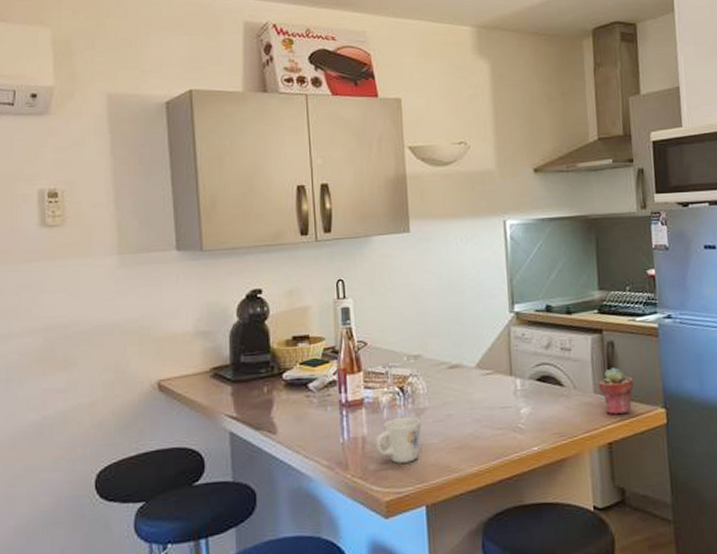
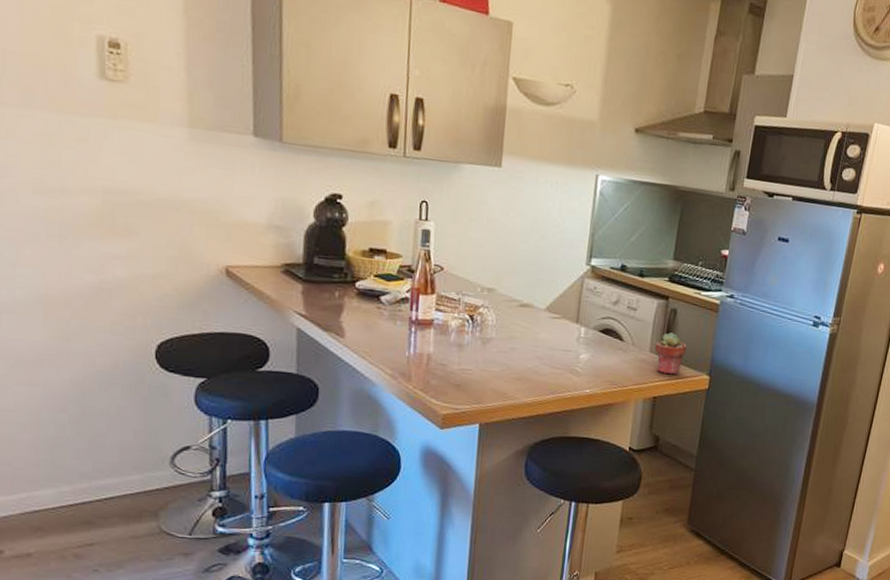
mug: present [374,416,421,464] -> none [438,342,486,384]

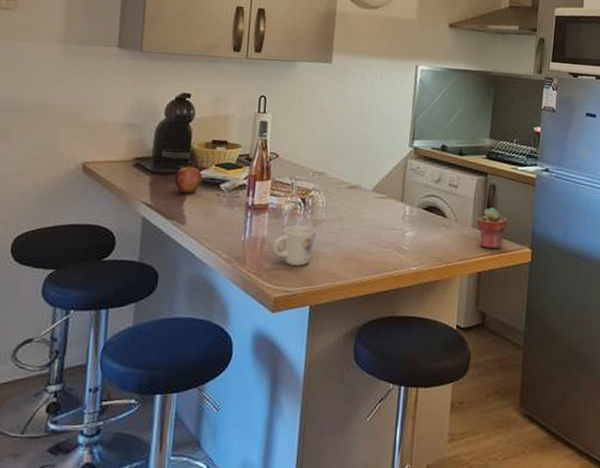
apple: none [330,274,360,306] -> present [174,165,203,194]
mug: none [438,342,486,384] -> present [271,225,317,266]

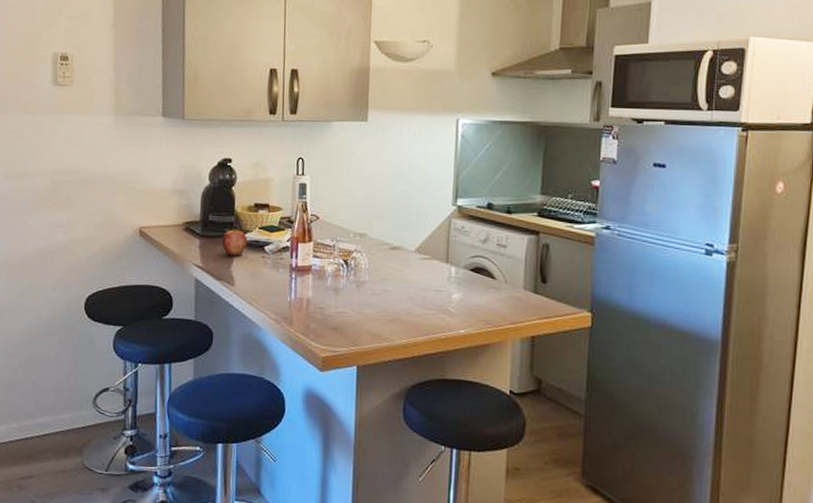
mug: present [271,225,317,266] -> none [317,286,360,327]
potted succulent: present [477,207,507,250] -> none [529,268,563,313]

